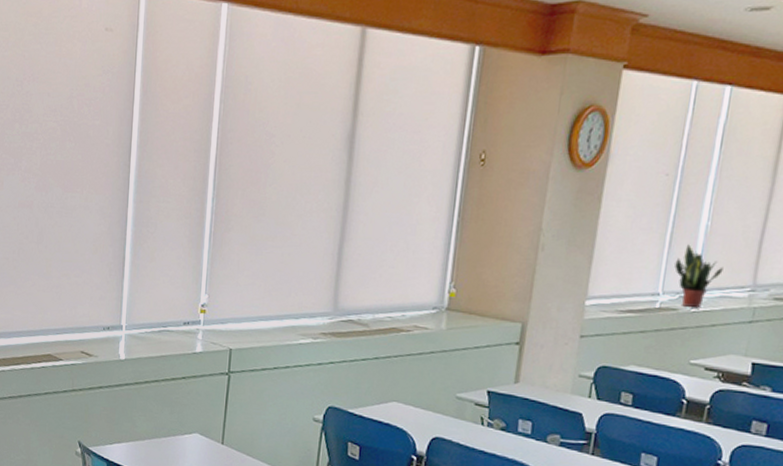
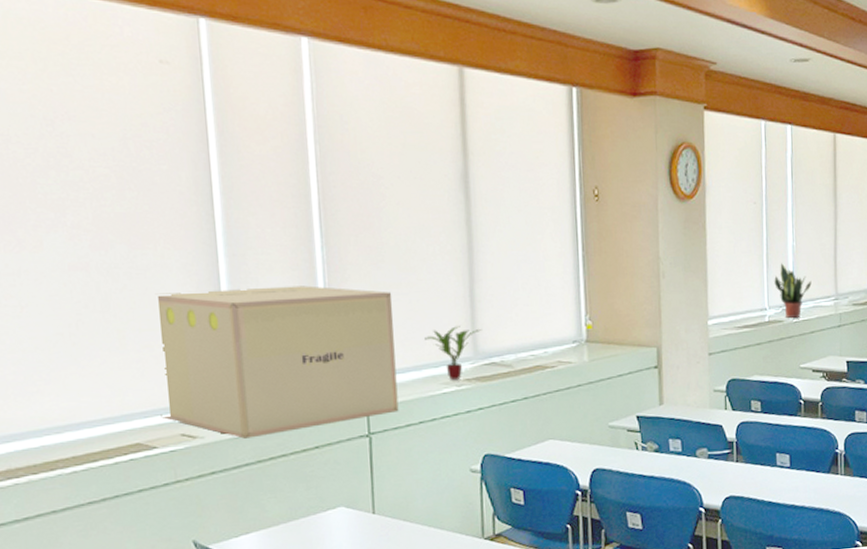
cardboard box: none [68,230,267,362] -> present [155,285,399,439]
potted plant: none [290,281,345,333] -> present [425,326,482,381]

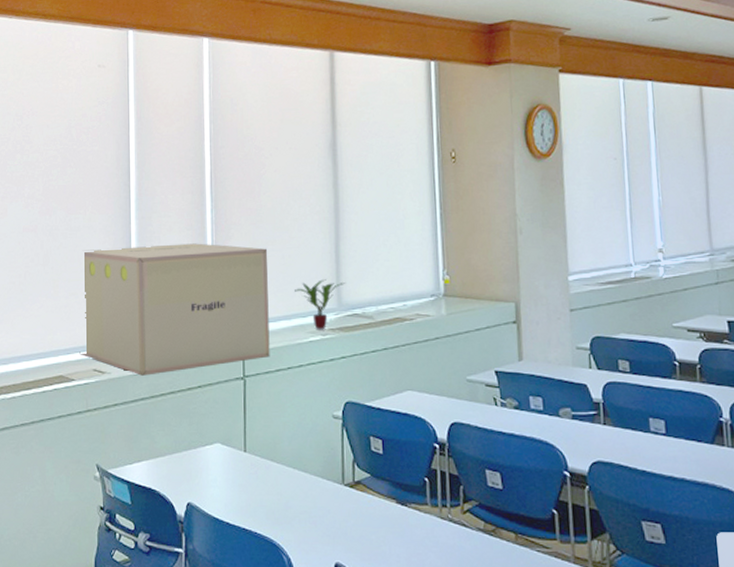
potted plant: present [774,263,812,318] -> none [639,218,682,274]

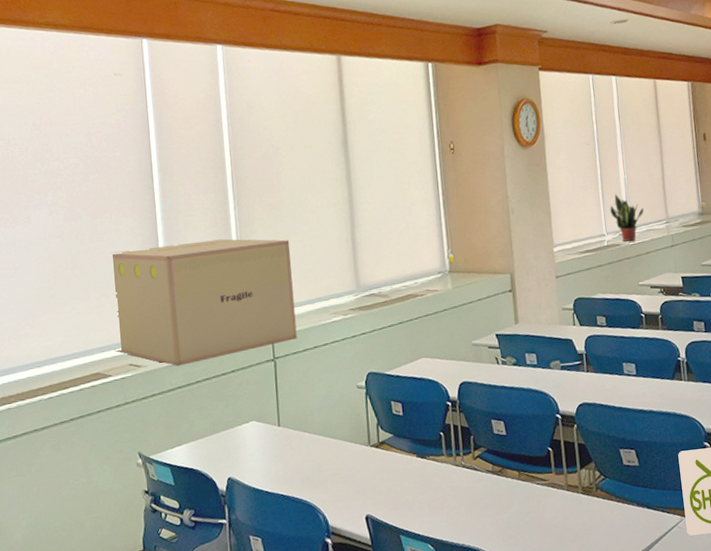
potted plant: present [295,279,346,330] -> none [316,265,363,311]
potted plant: none [639,218,682,274] -> present [610,194,644,242]

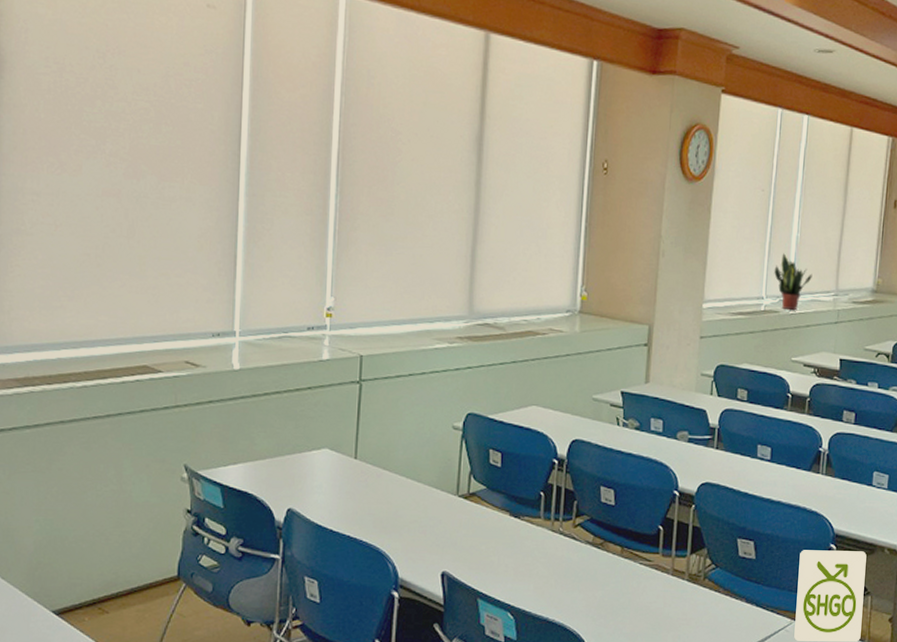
cardboard box: present [110,239,297,366] -> none [169,225,397,372]

